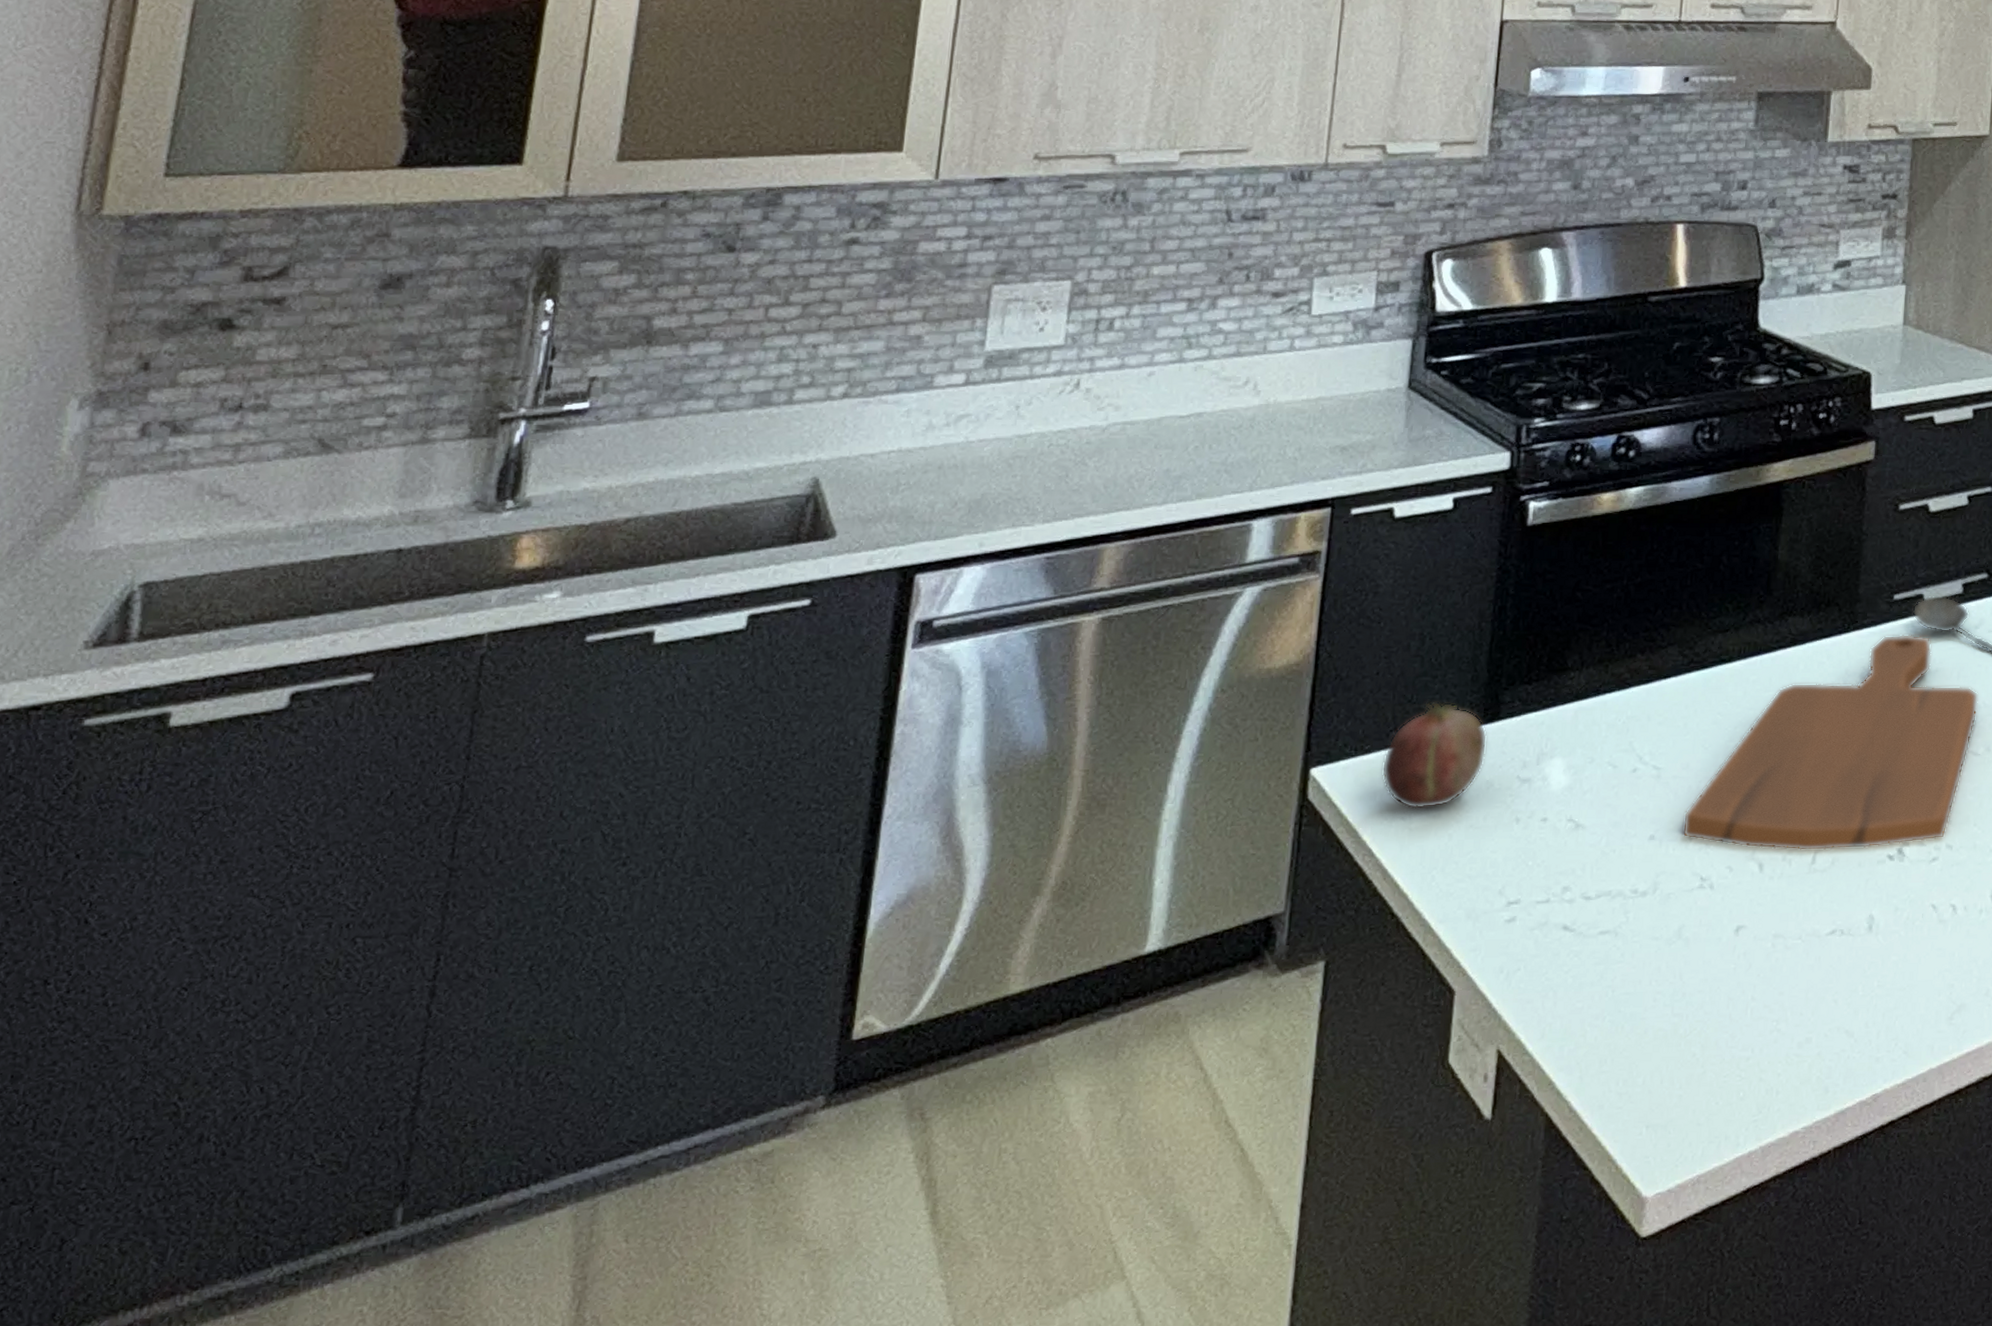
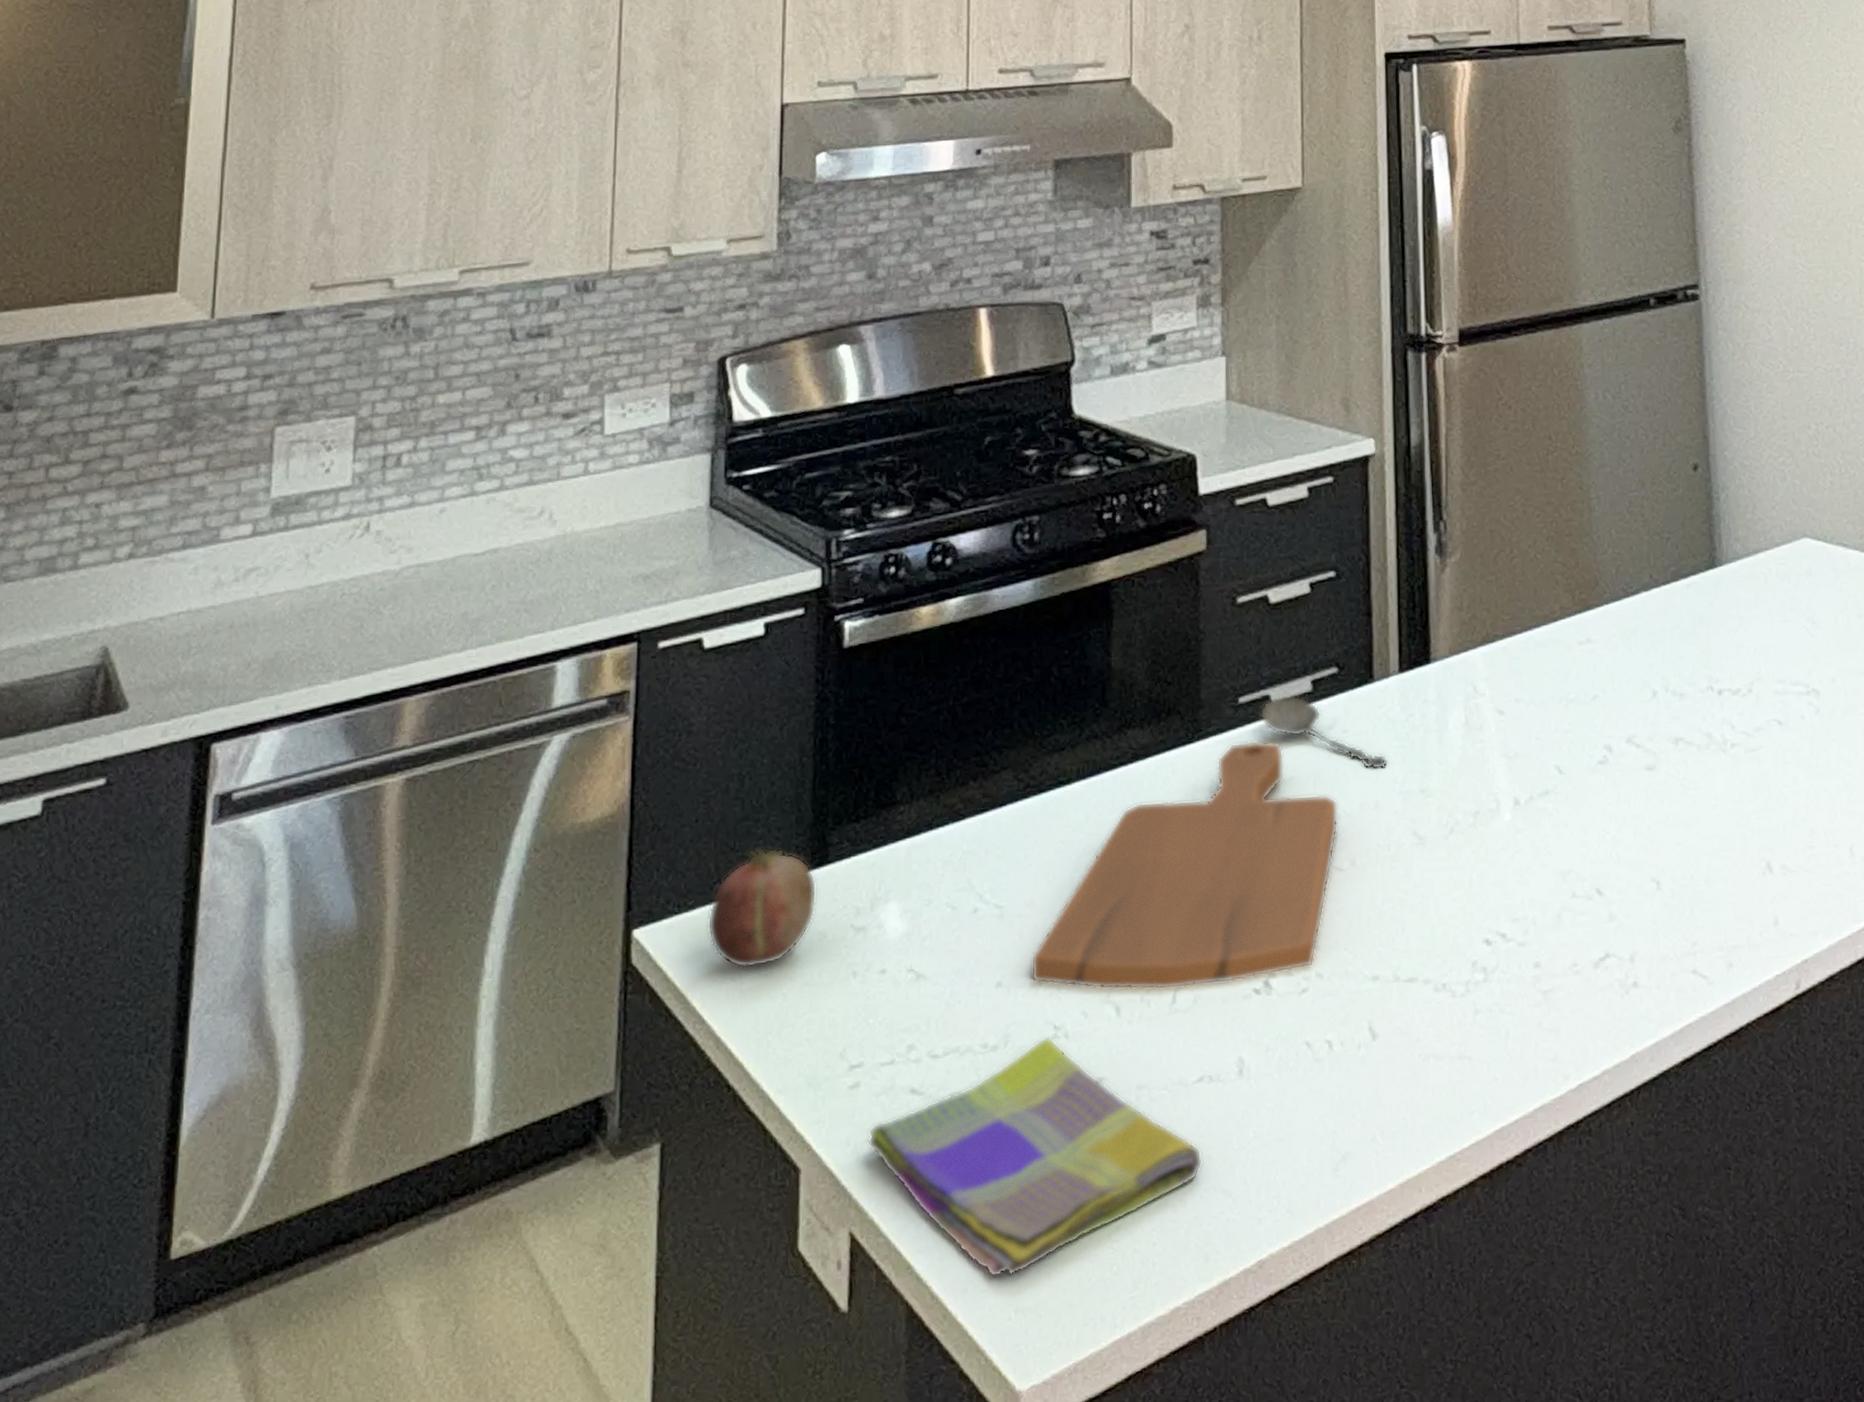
dish towel: none [1519,886,1830,1097] -> present [868,1036,1203,1278]

